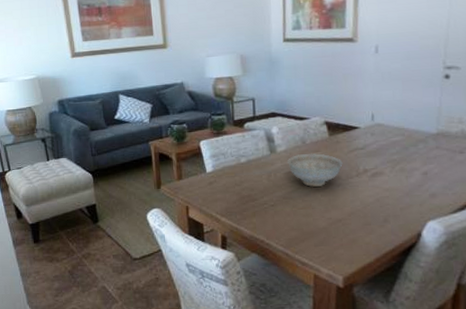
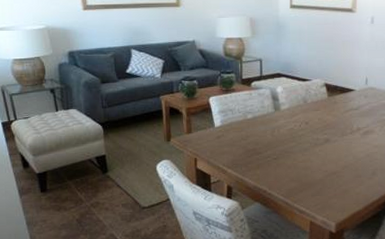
decorative bowl: present [287,153,343,187] -> none [290,111,339,142]

